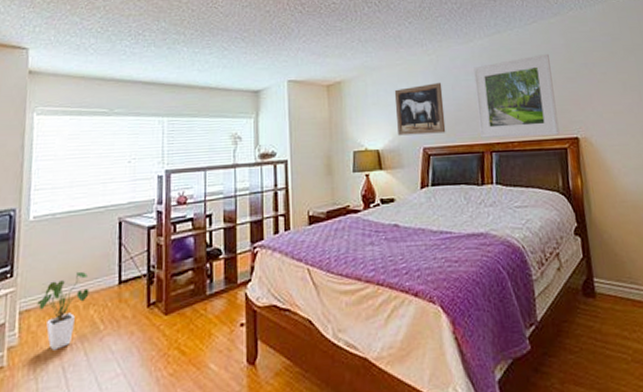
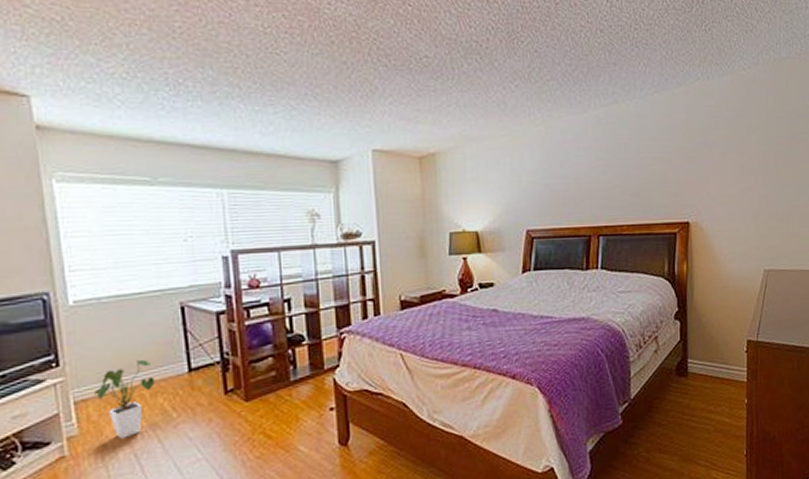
wall art: present [394,83,446,136] -> none [496,159,552,216]
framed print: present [473,53,560,138] -> none [586,129,671,221]

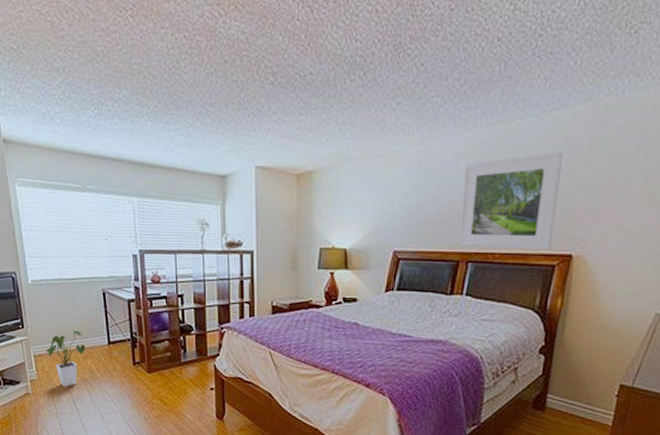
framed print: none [586,129,671,221] -> present [459,151,563,250]

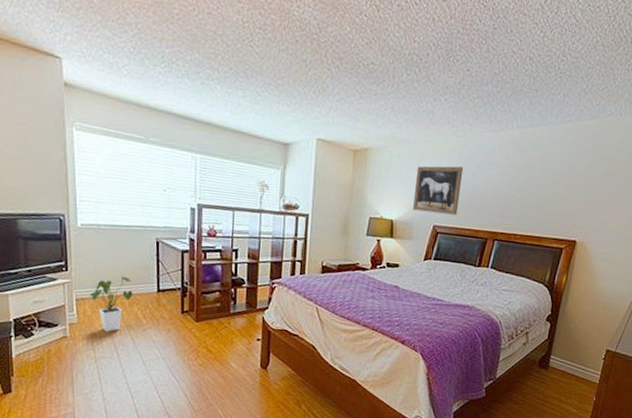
wall art: none [368,180,425,237] -> present [413,166,464,215]
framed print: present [459,151,563,250] -> none [488,156,574,235]

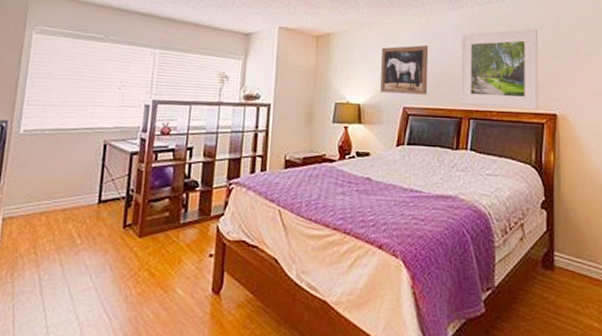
house plant: present [90,276,133,332] -> none [20,186,70,258]
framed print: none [488,156,574,235] -> present [461,28,539,109]

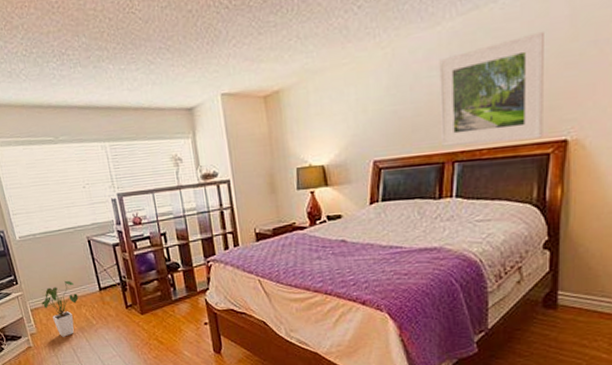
house plant: none [20,186,70,258] -> present [41,280,79,337]
wall art: present [380,45,429,95] -> none [340,83,401,149]

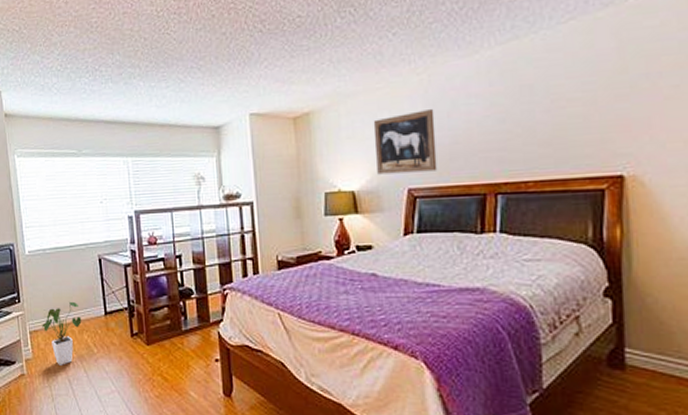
wall art: none [340,83,401,149] -> present [373,109,438,175]
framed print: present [439,31,544,146] -> none [478,62,596,177]

